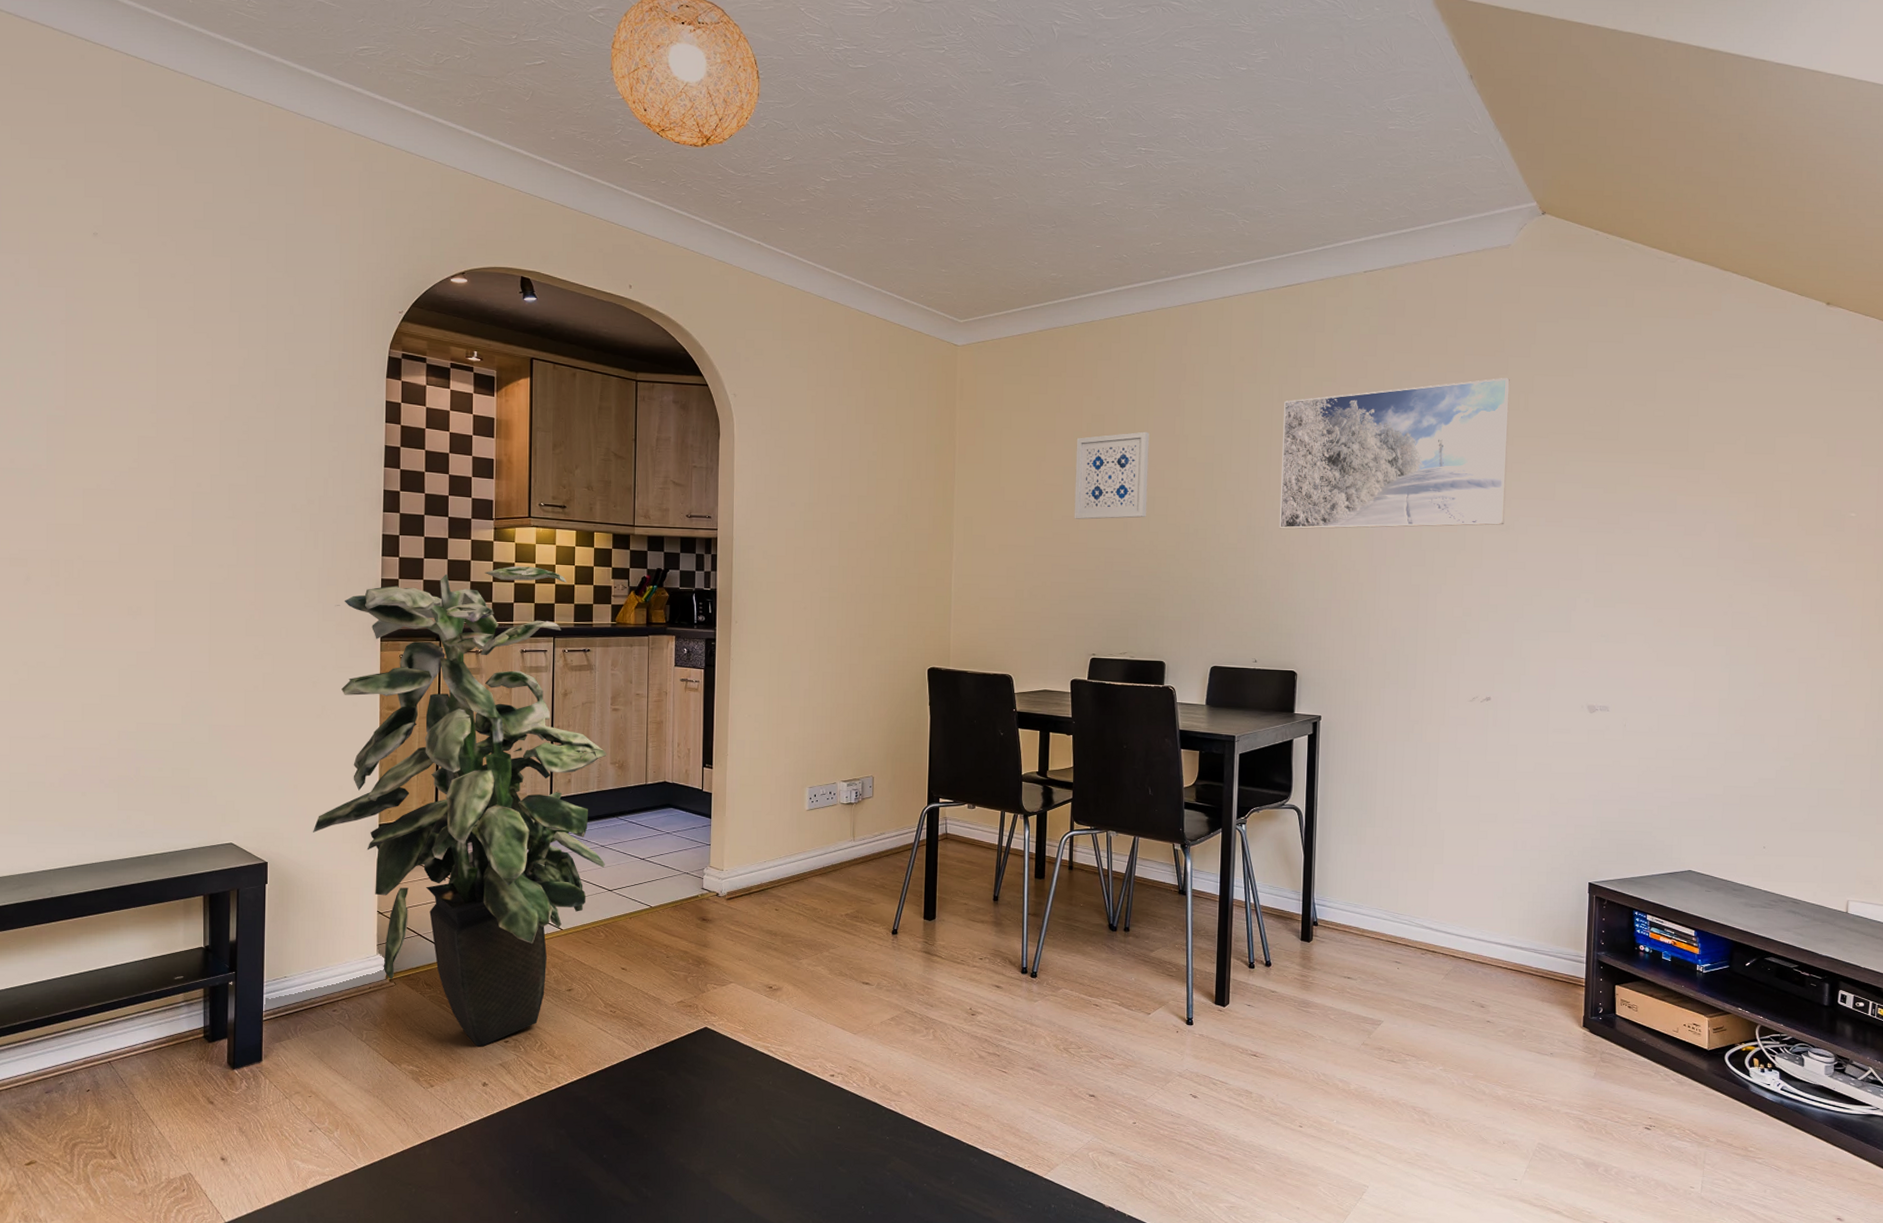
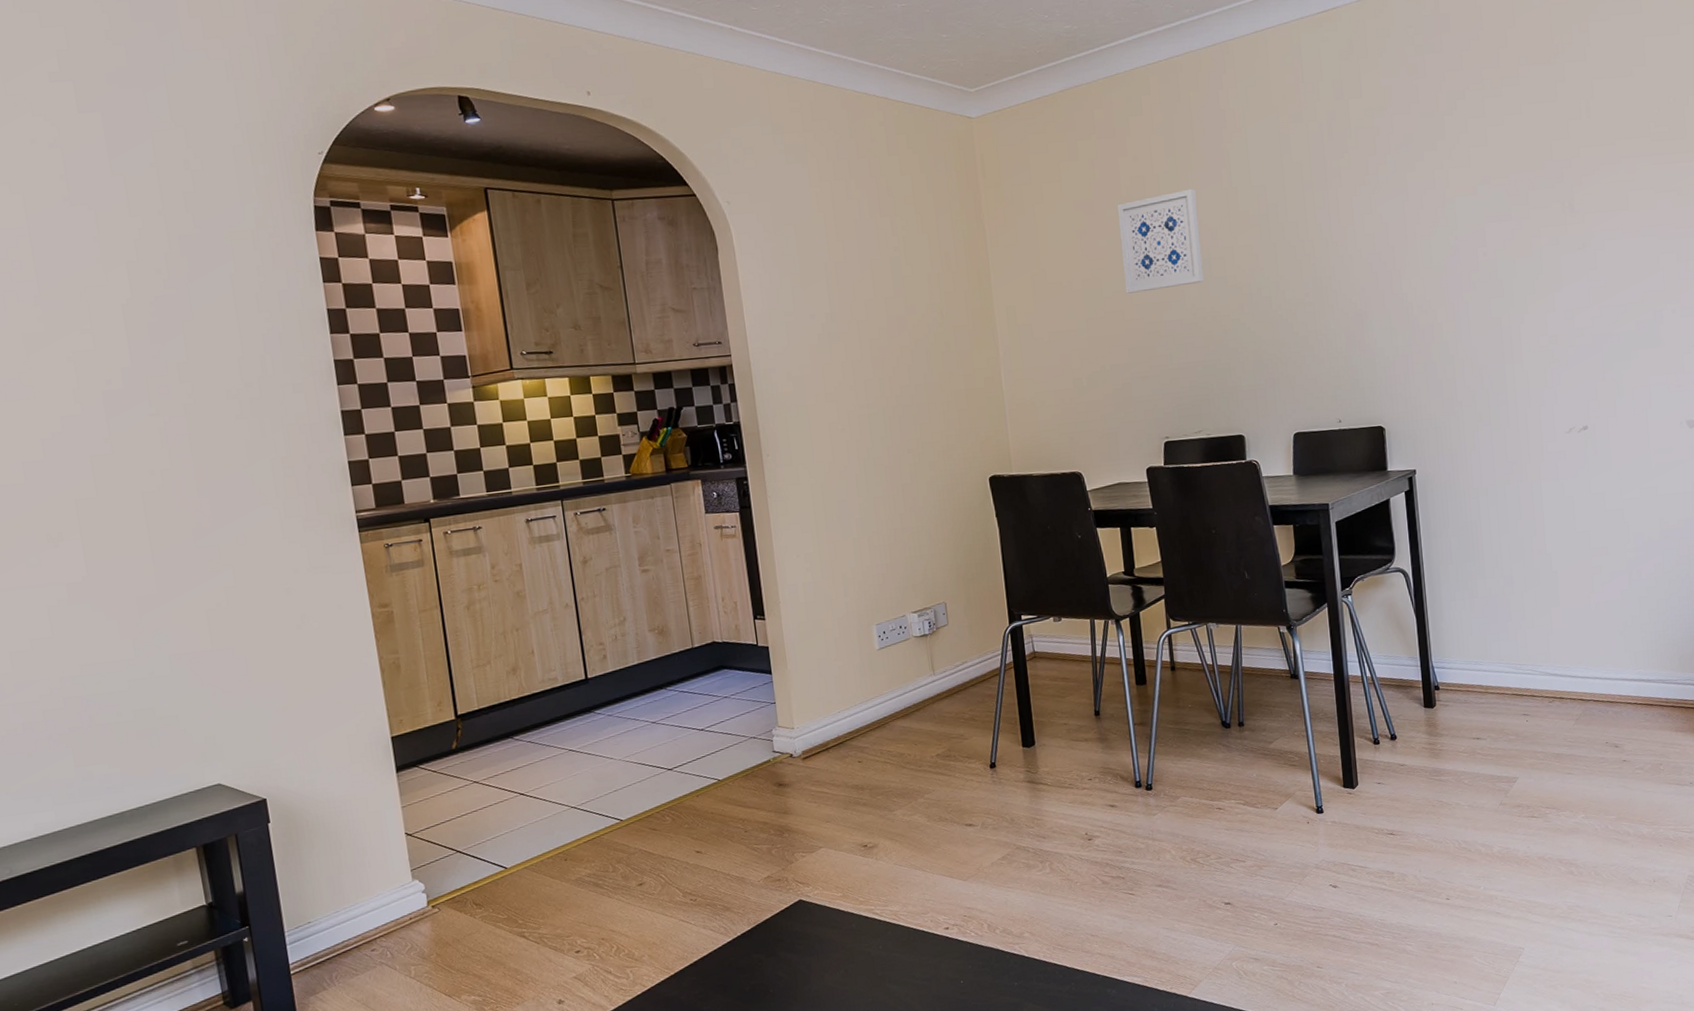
indoor plant: present [312,566,607,1047] -> none [298,424,660,963]
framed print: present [1280,377,1510,530] -> none [1335,84,1581,277]

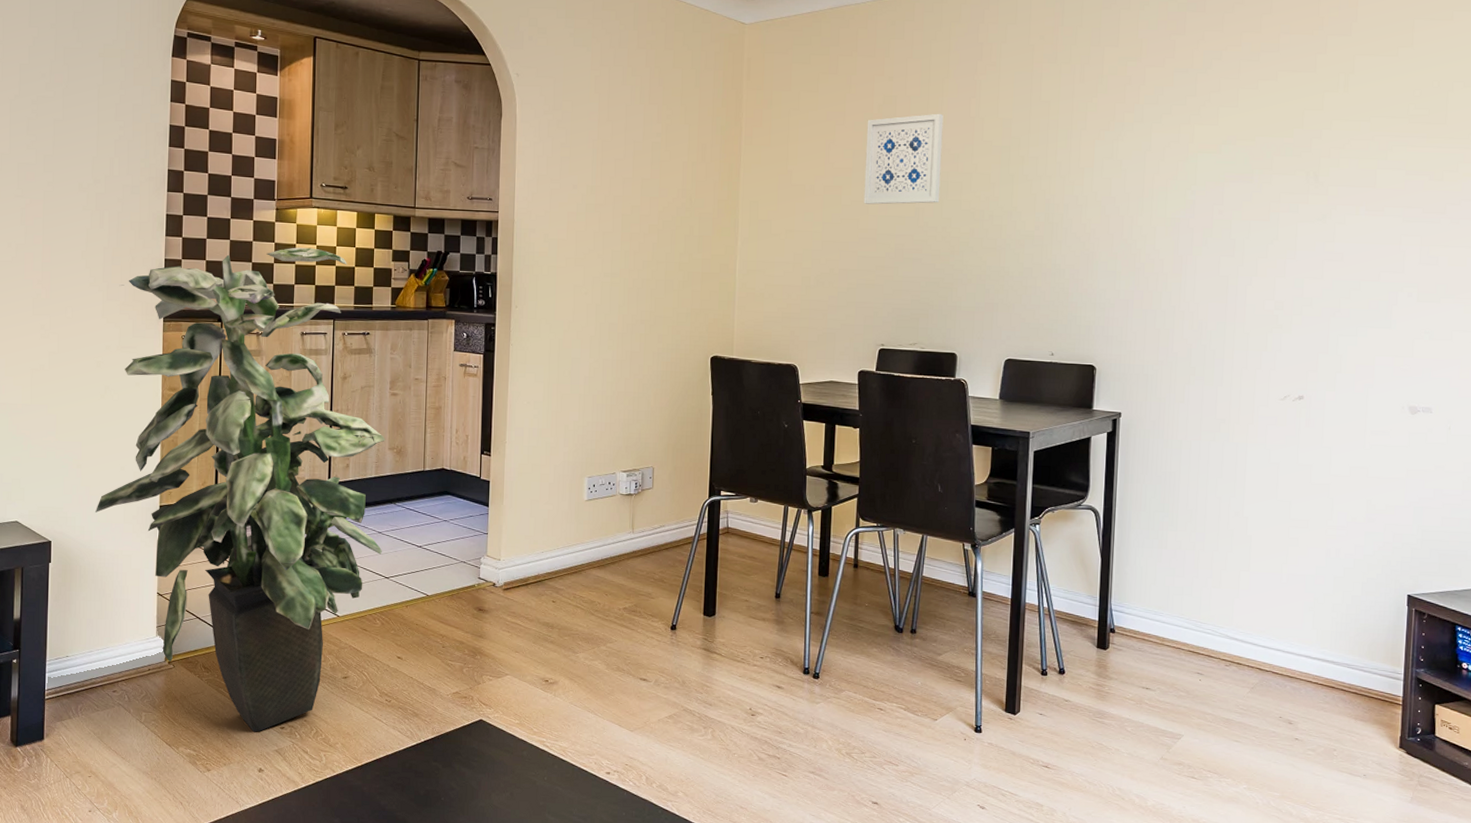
indoor plant: none [298,424,660,963] -> present [94,247,385,732]

